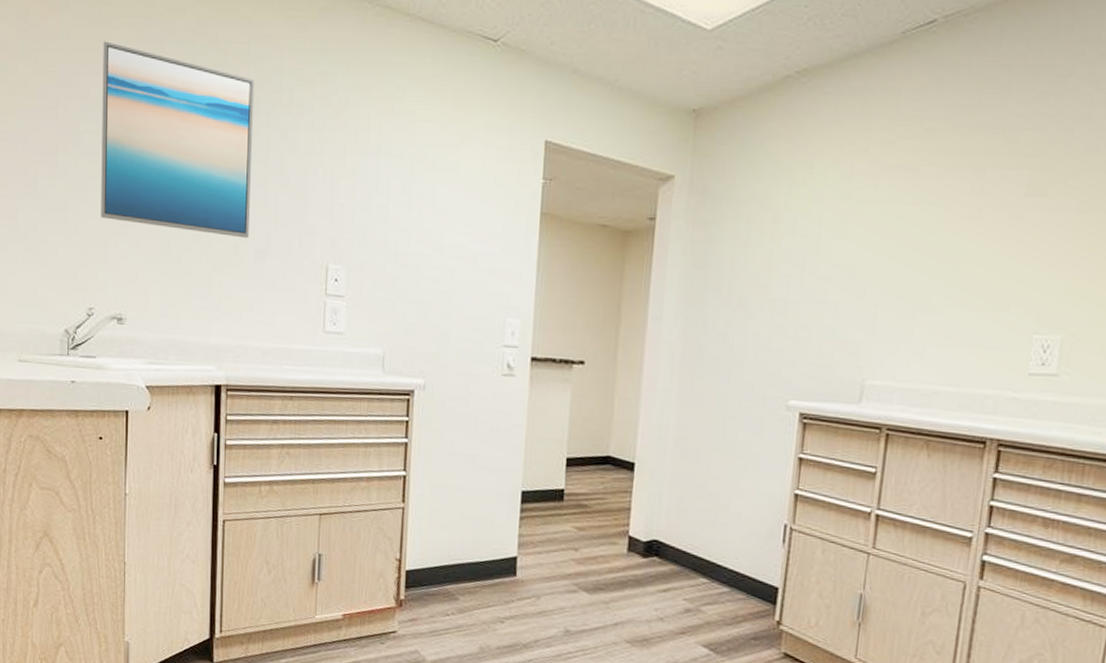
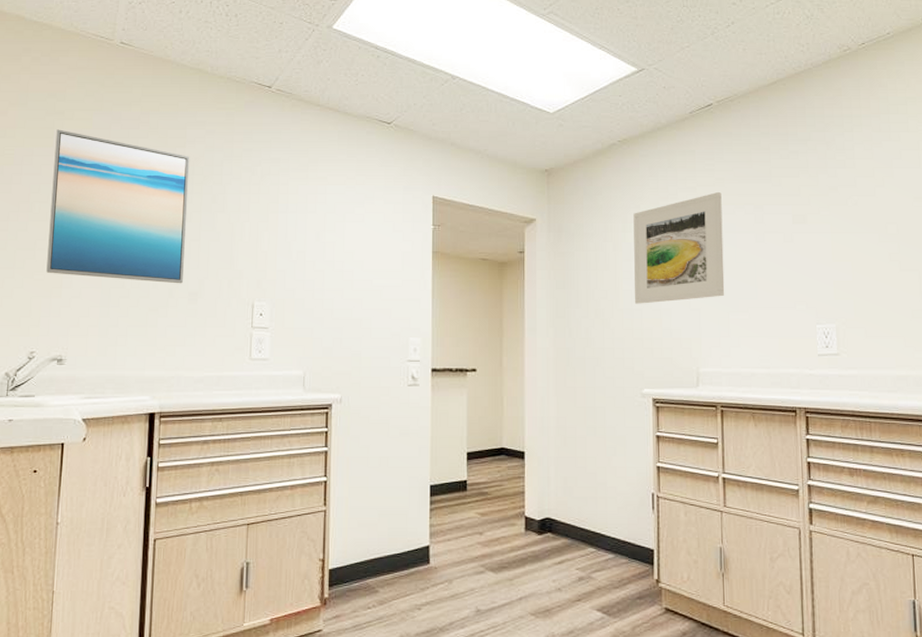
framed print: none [791,148,930,294] -> present [633,192,725,304]

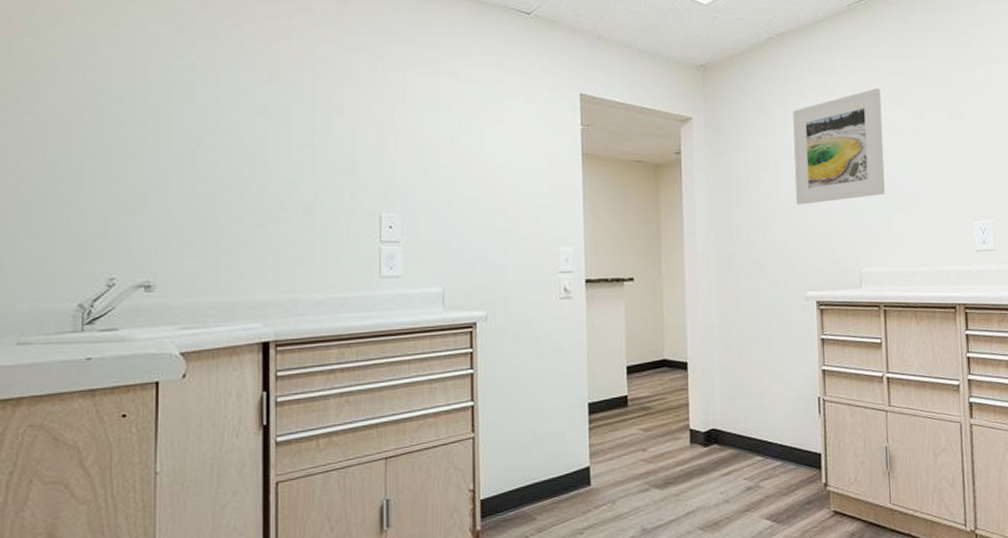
wall art: present [46,129,190,284] -> none [124,16,297,195]

